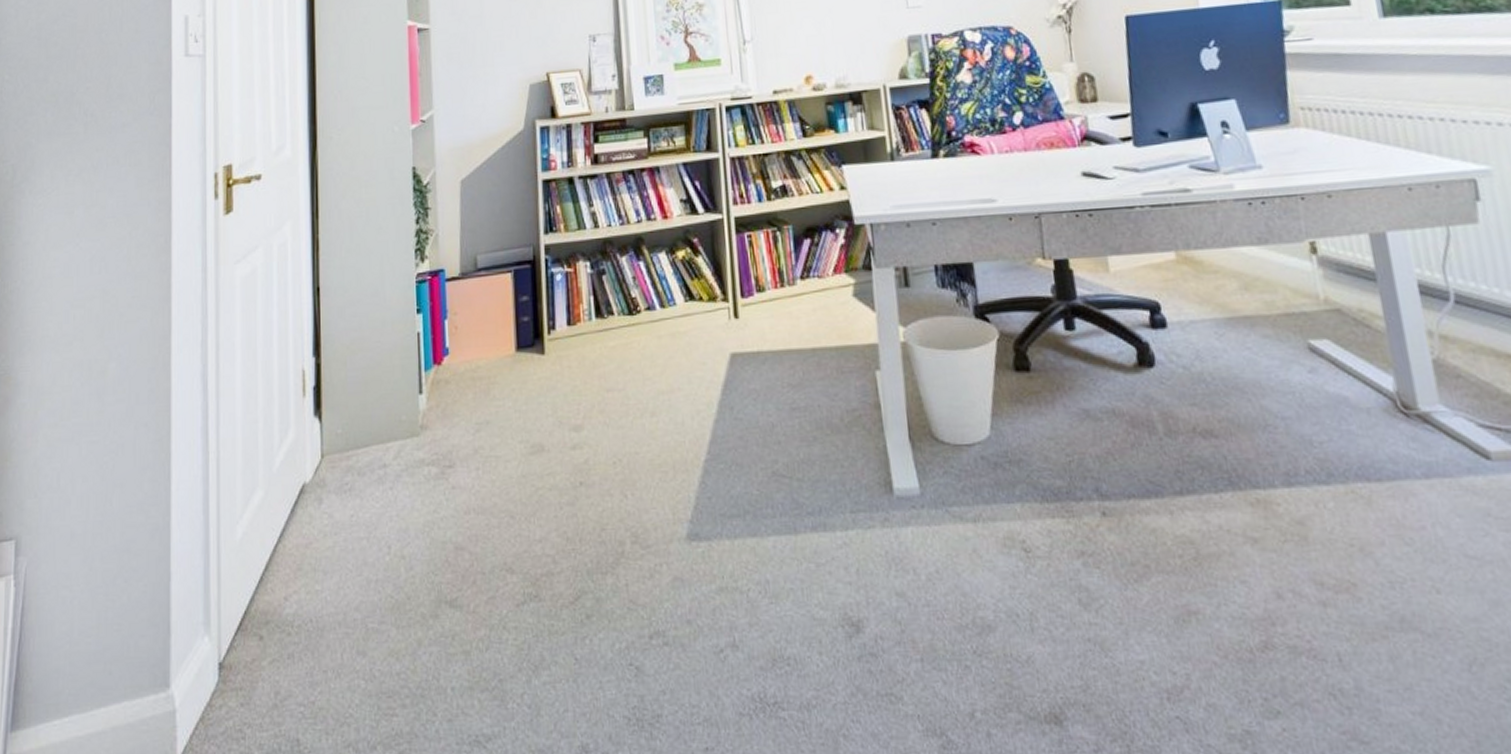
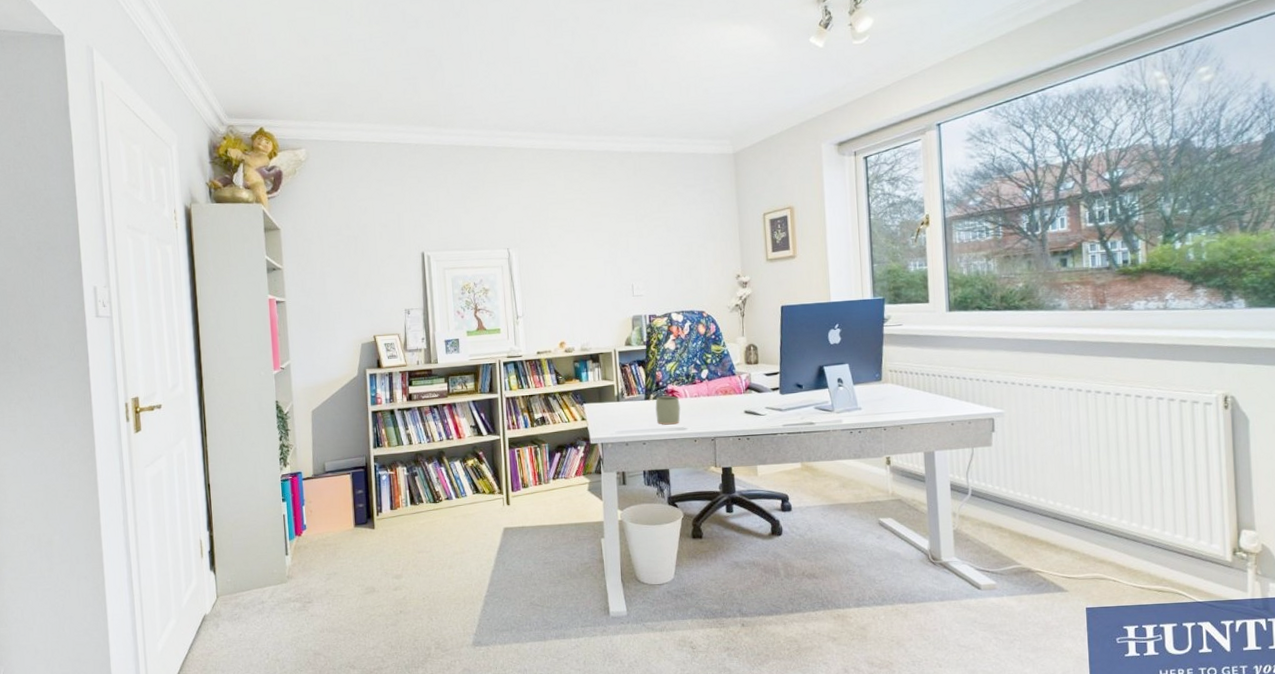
mug: none [947,151,986,195] -> present [655,396,681,425]

